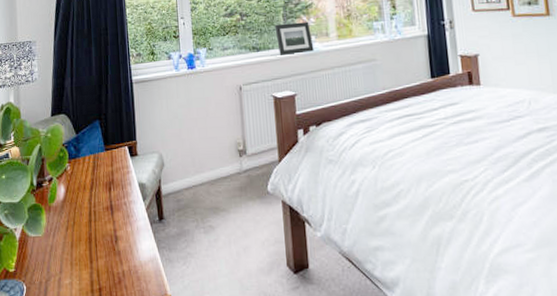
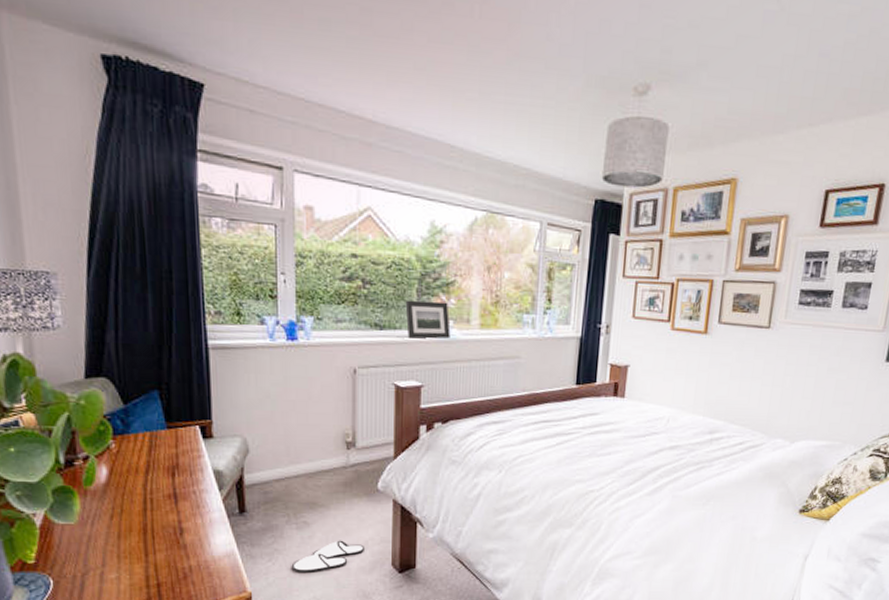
slippers: none [202,242,262,275] -> present [291,540,364,573]

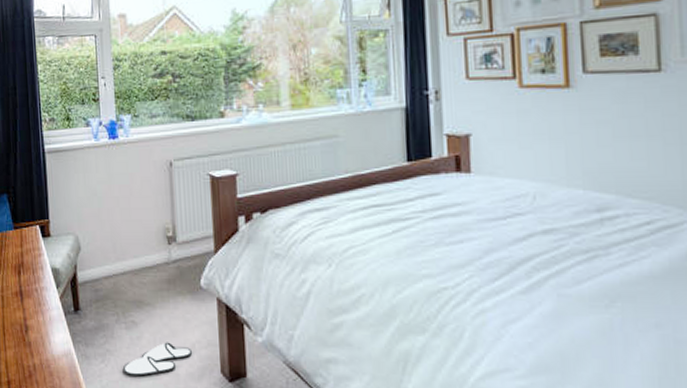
picture frame: present [405,300,451,340] -> none [213,86,261,128]

